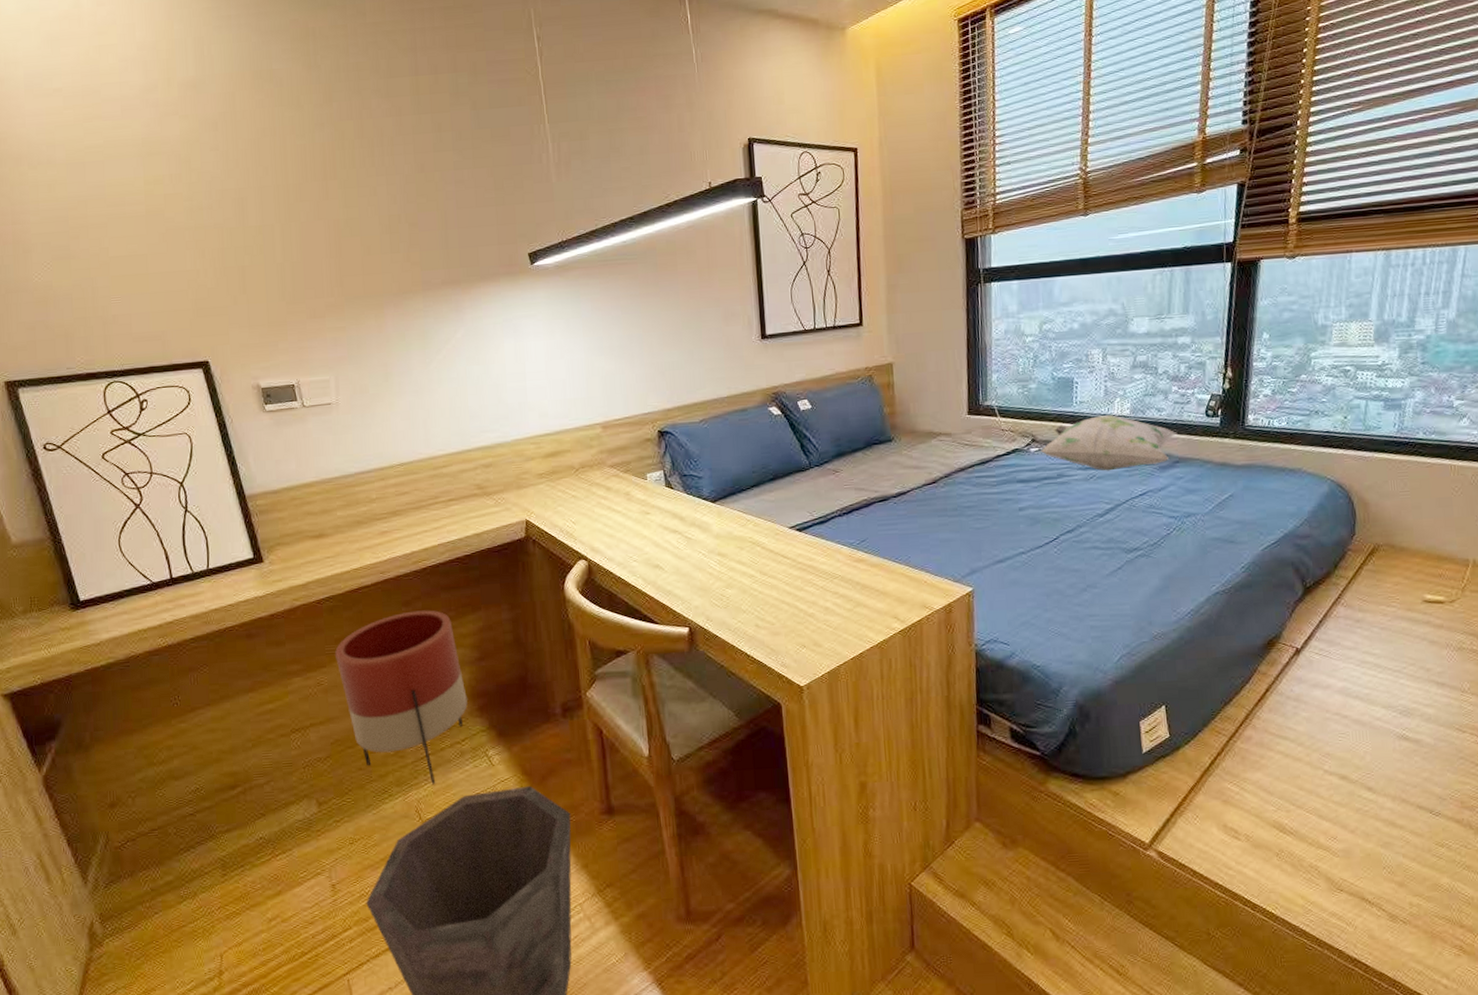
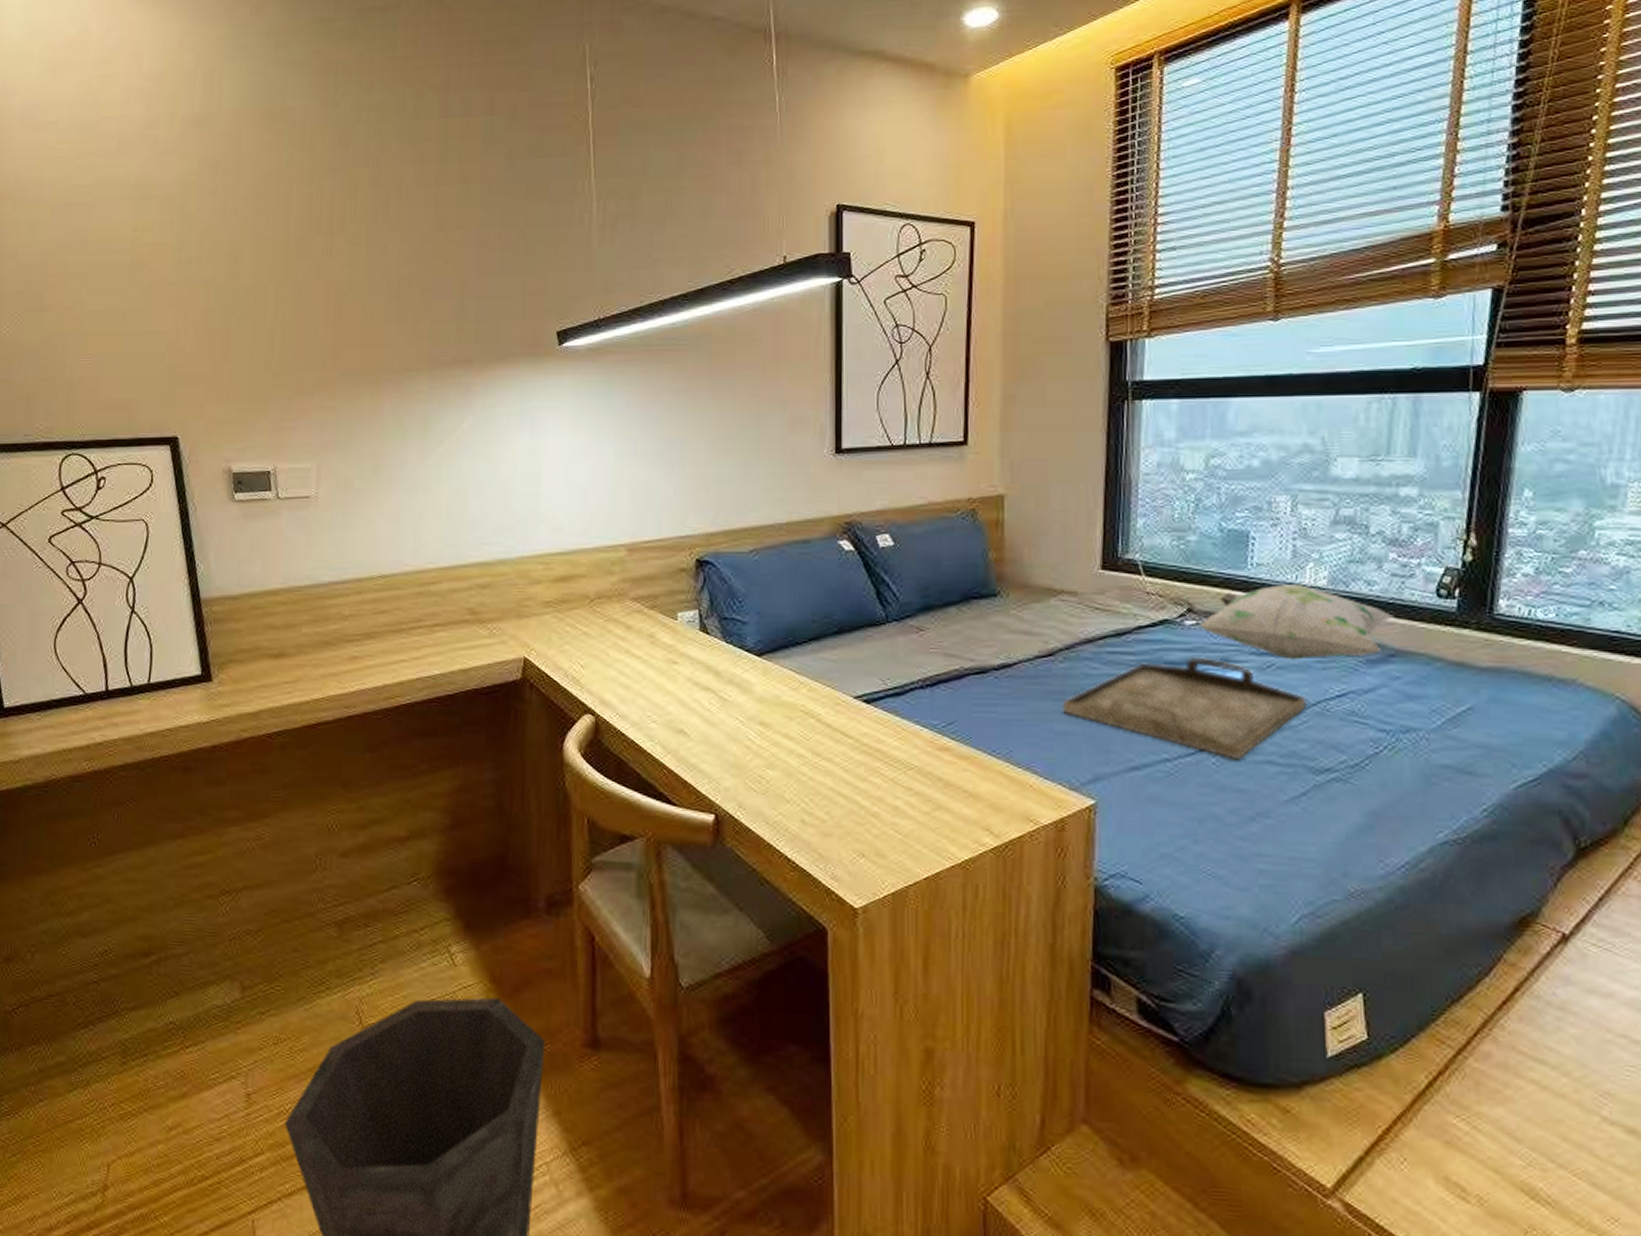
planter: present [335,610,468,785] -> none [282,758,432,982]
serving tray: none [945,475,1120,548] -> present [1063,657,1307,759]

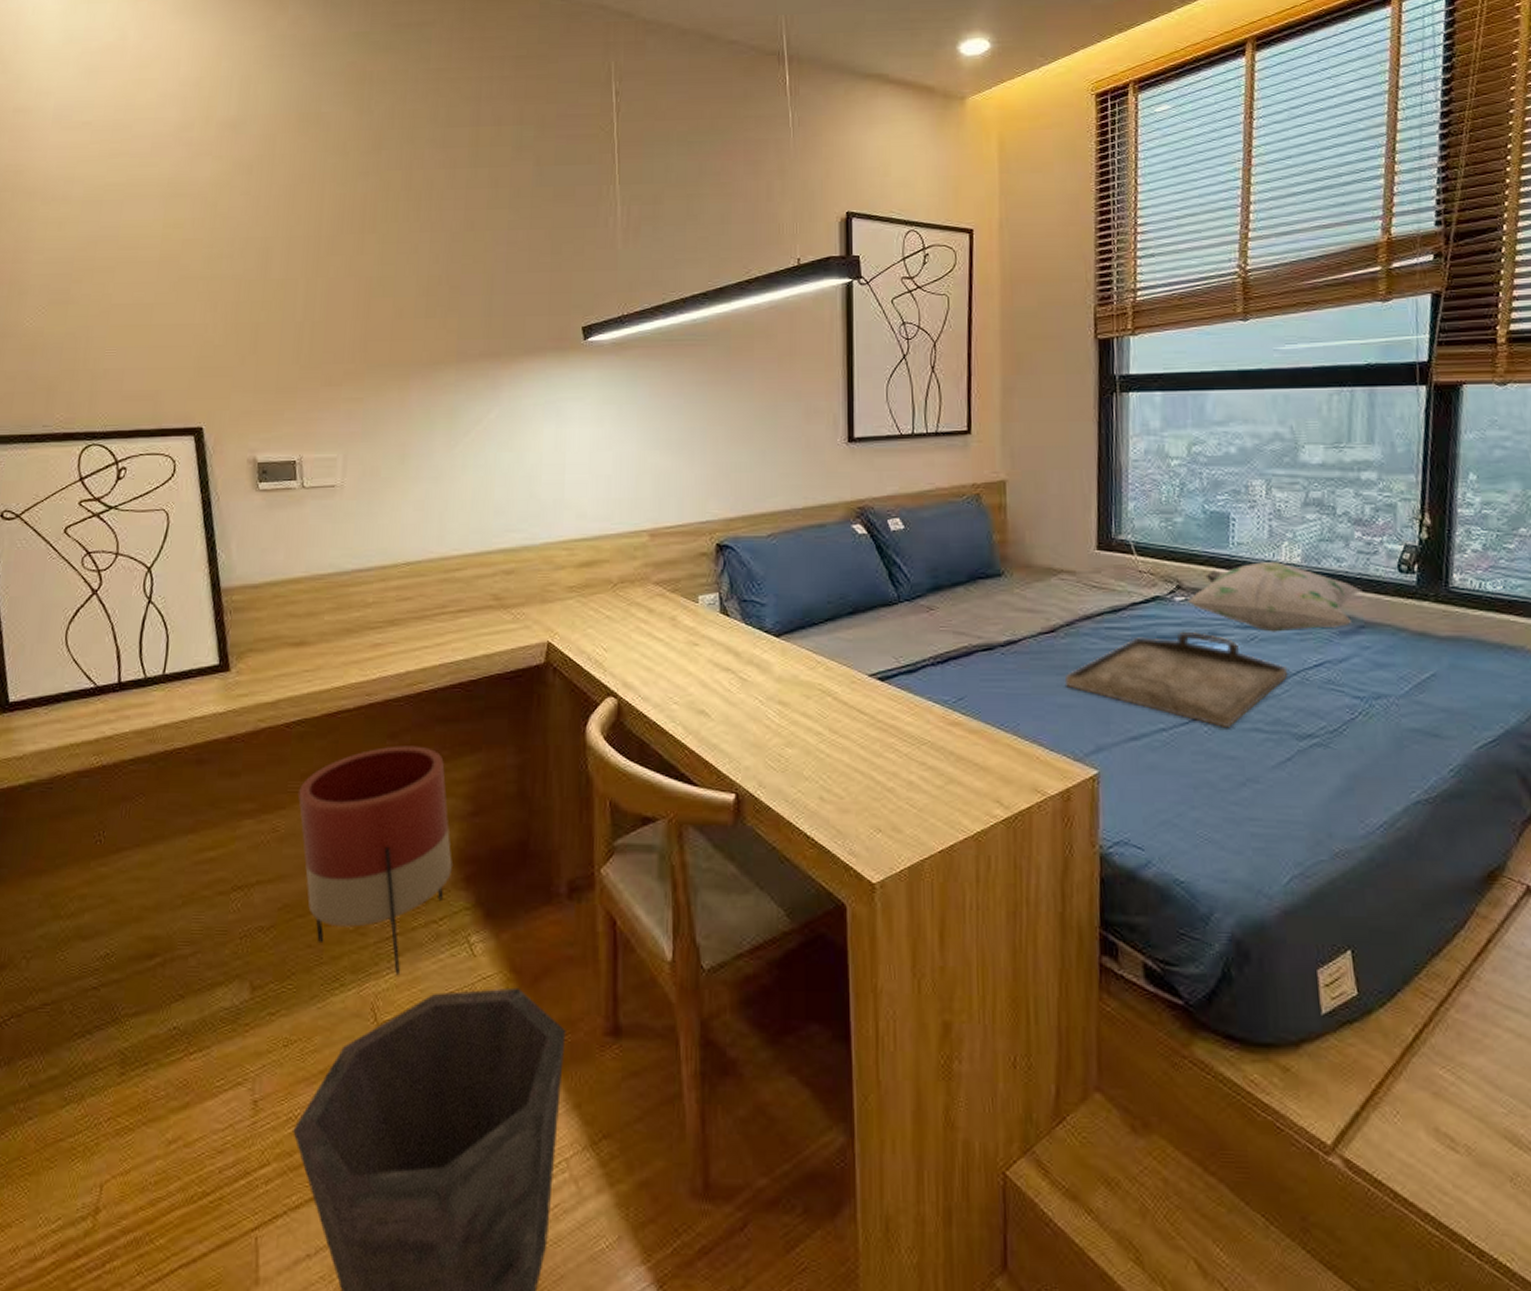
planter: none [282,758,432,982] -> present [298,746,452,976]

